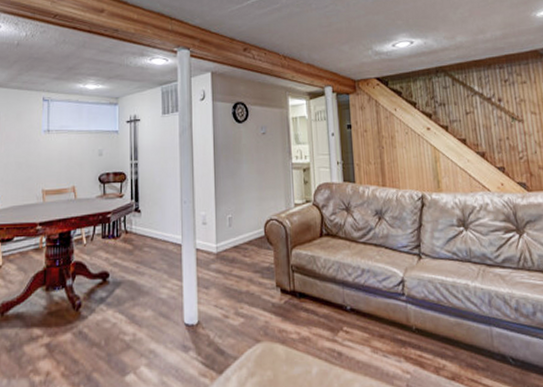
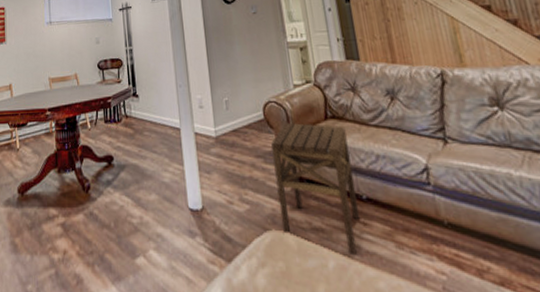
side table: none [269,239,344,362] -> present [271,122,360,256]

